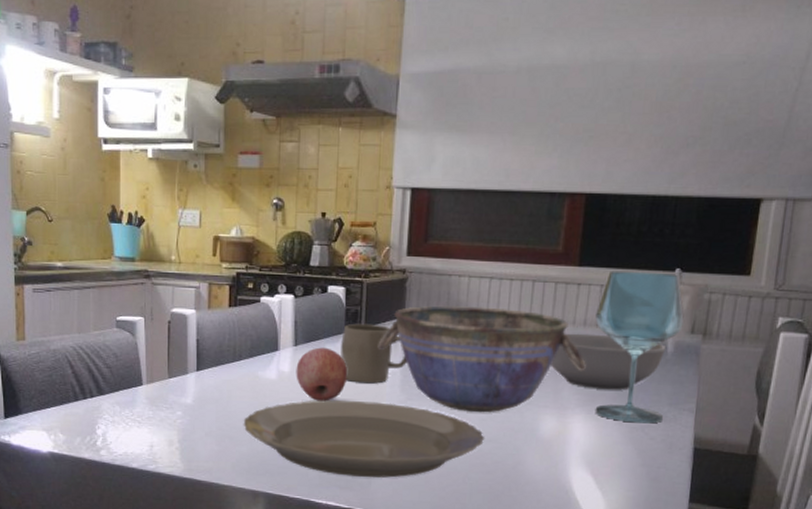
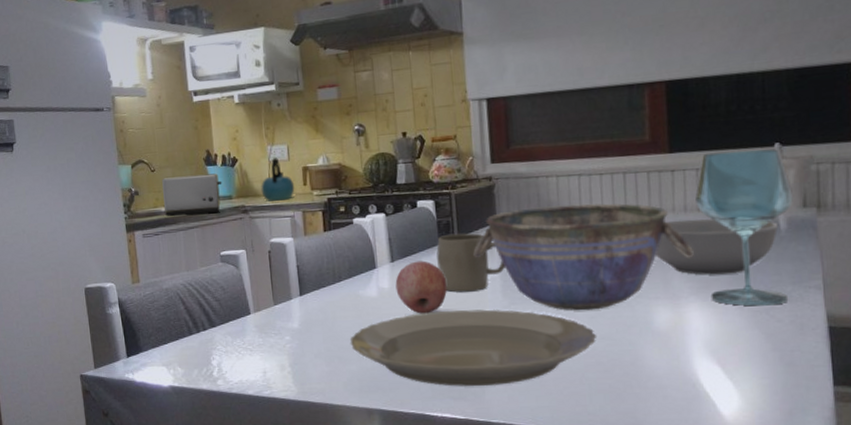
toaster: none [58,229,126,275] -> present [162,173,222,216]
kettle: none [167,223,203,269] -> present [261,157,295,202]

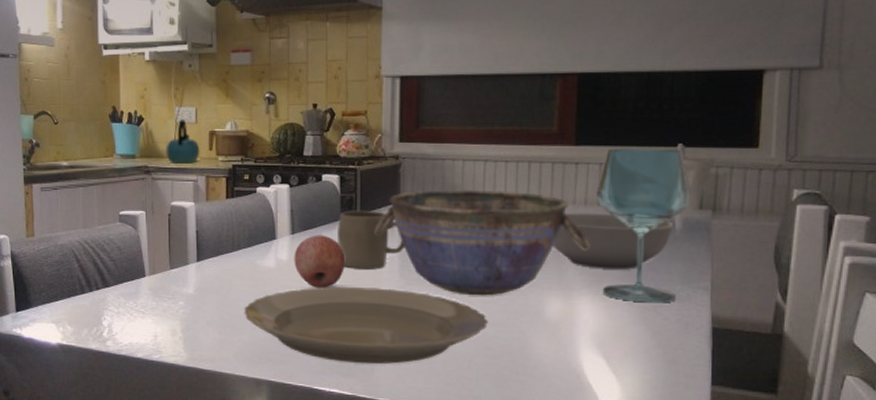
toaster: present [162,173,222,216] -> none [64,130,127,172]

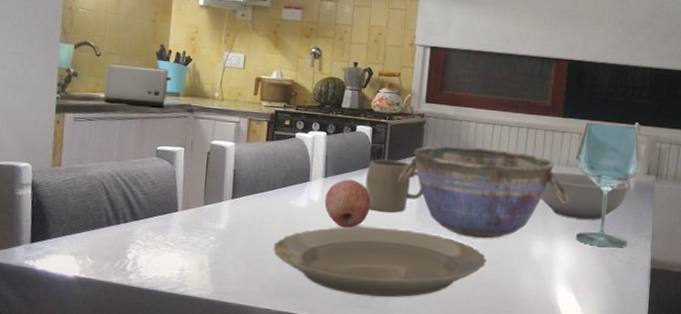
toaster: none [64,130,127,172] -> present [103,63,172,108]
kettle: present [166,119,200,164] -> none [211,64,245,106]

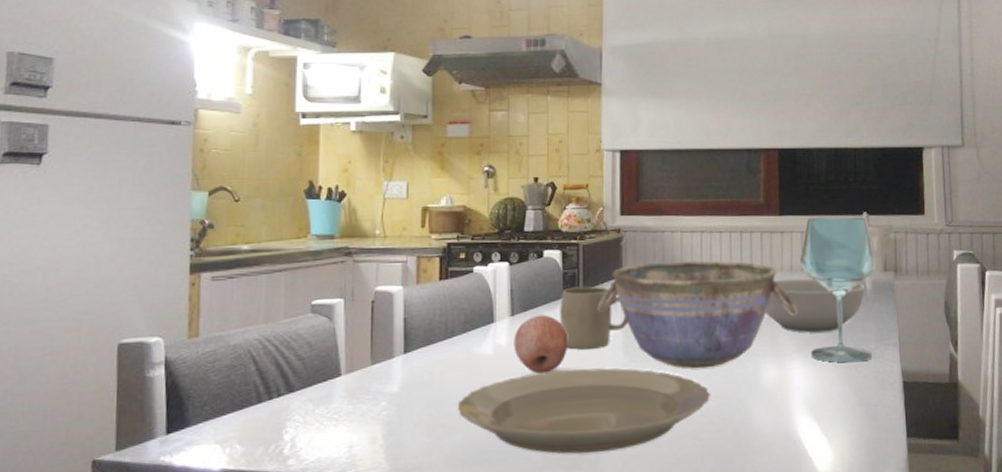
toaster: present [103,63,172,108] -> none [245,208,324,256]

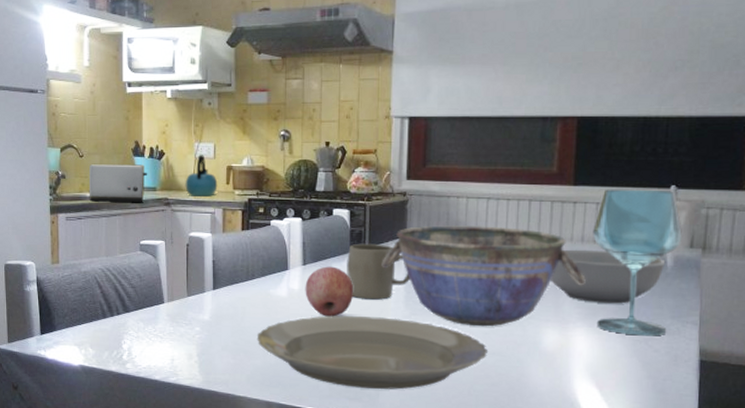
toaster: none [245,208,324,256] -> present [88,163,148,203]
kettle: none [371,195,411,244] -> present [185,155,218,197]

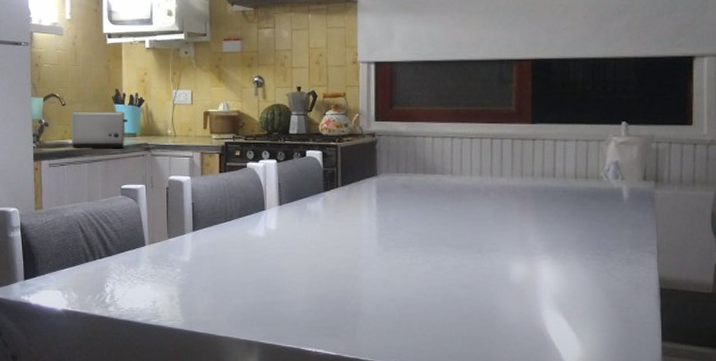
kettle: present [185,155,218,197] -> none [164,101,196,141]
plate: present [256,316,489,390] -> none [236,254,460,325]
fruit: present [305,266,354,317] -> none [281,206,329,255]
mug: present [347,243,410,300] -> none [321,183,382,237]
bowl: present [381,225,586,327] -> none [354,164,548,261]
bowl: present [549,249,666,304] -> none [514,184,622,236]
wine glass: present [593,189,682,336] -> none [552,126,635,266]

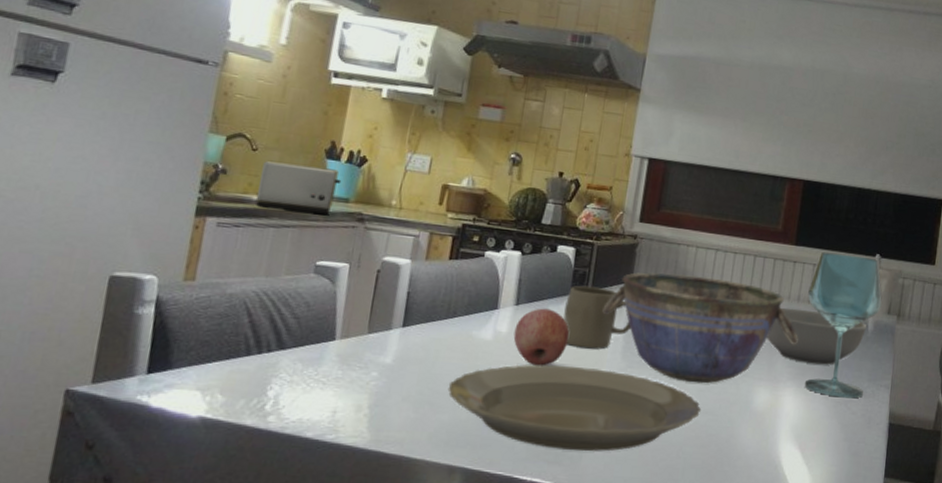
plate: none [236,254,460,325] -> present [447,364,702,451]
fruit: none [281,206,329,255] -> present [513,308,570,366]
mug: none [321,183,382,237] -> present [563,285,631,349]
bowl: none [354,164,548,261] -> present [602,272,798,384]
bowl: none [514,184,622,236] -> present [766,307,868,365]
wine glass: none [552,126,635,266] -> present [804,251,883,399]

